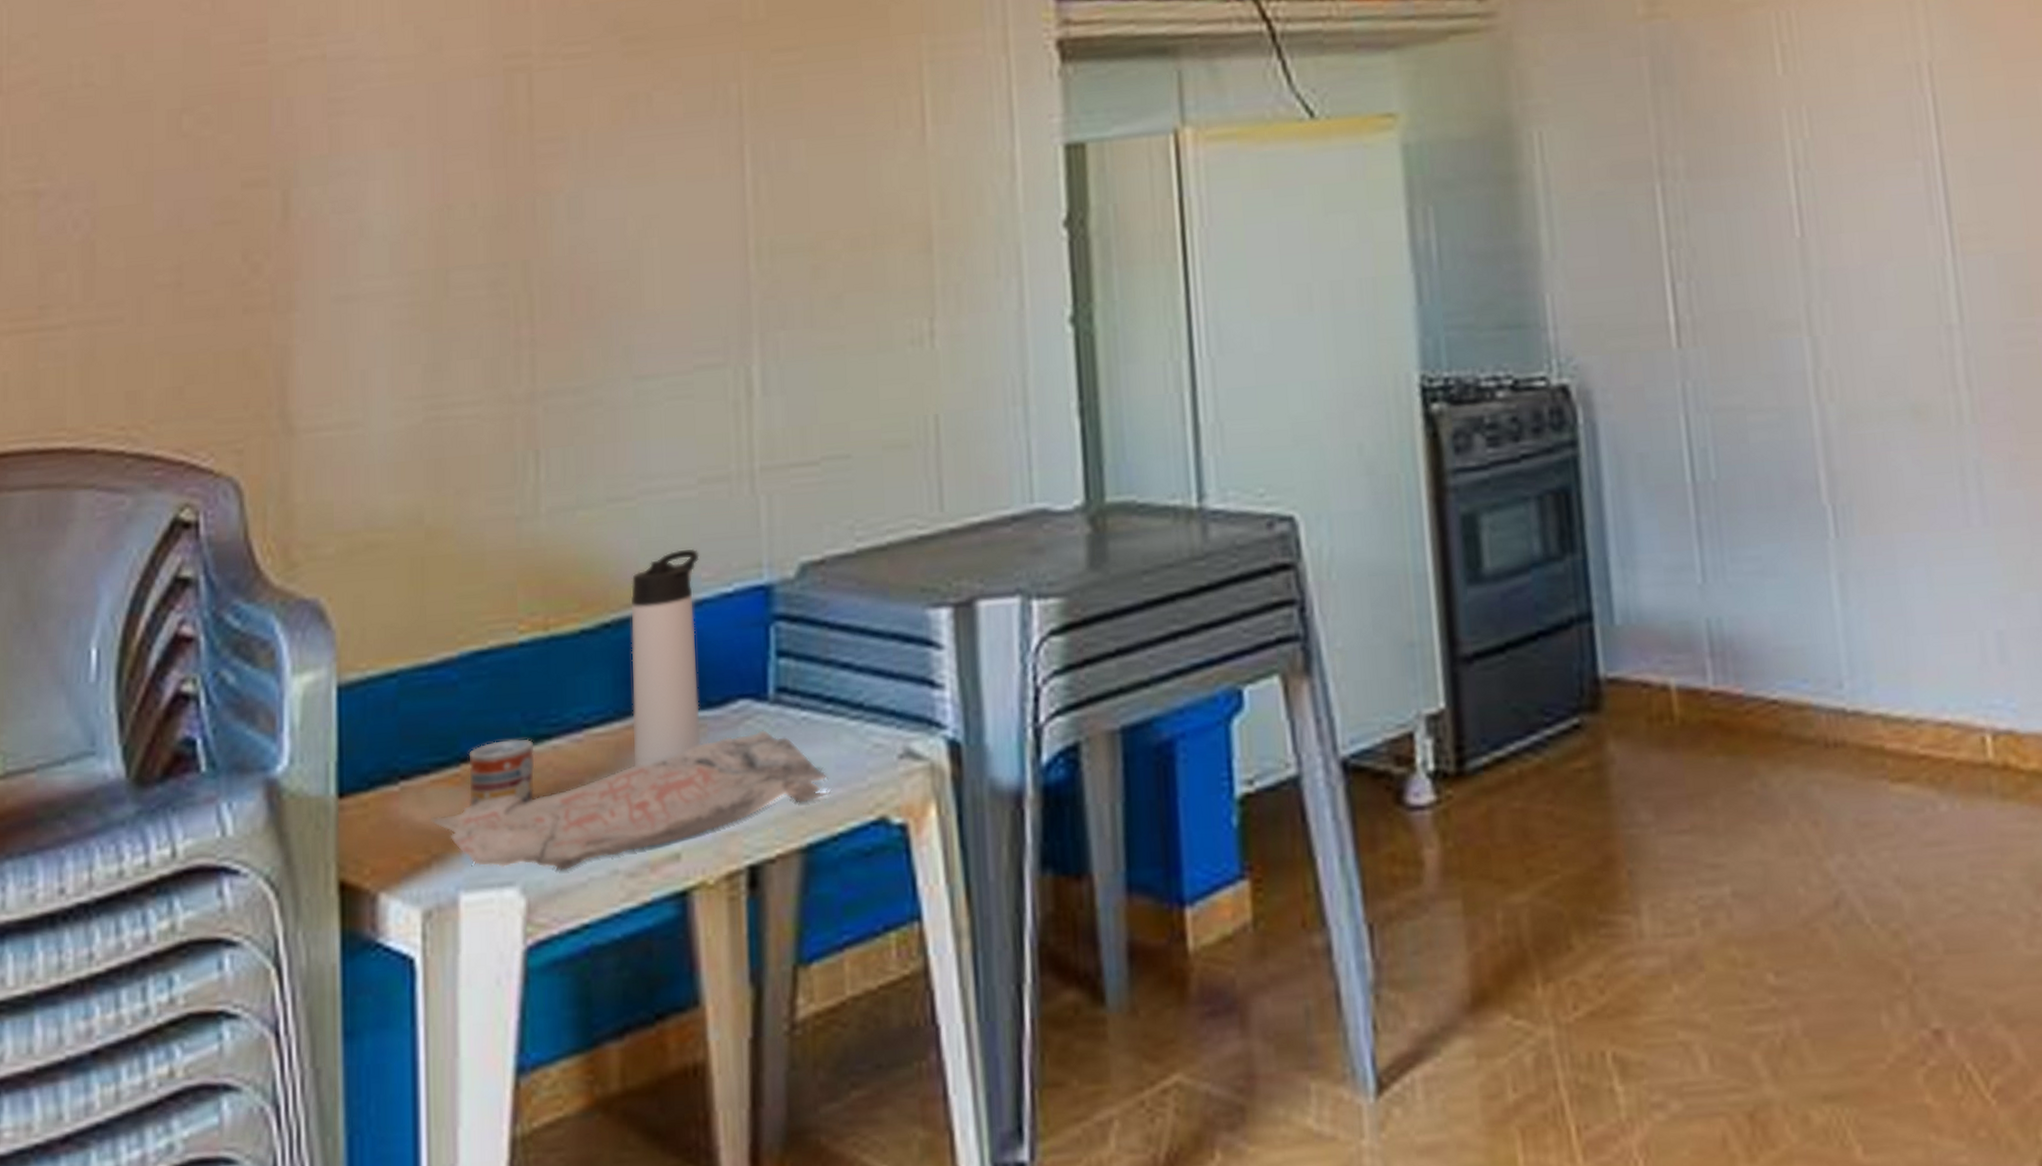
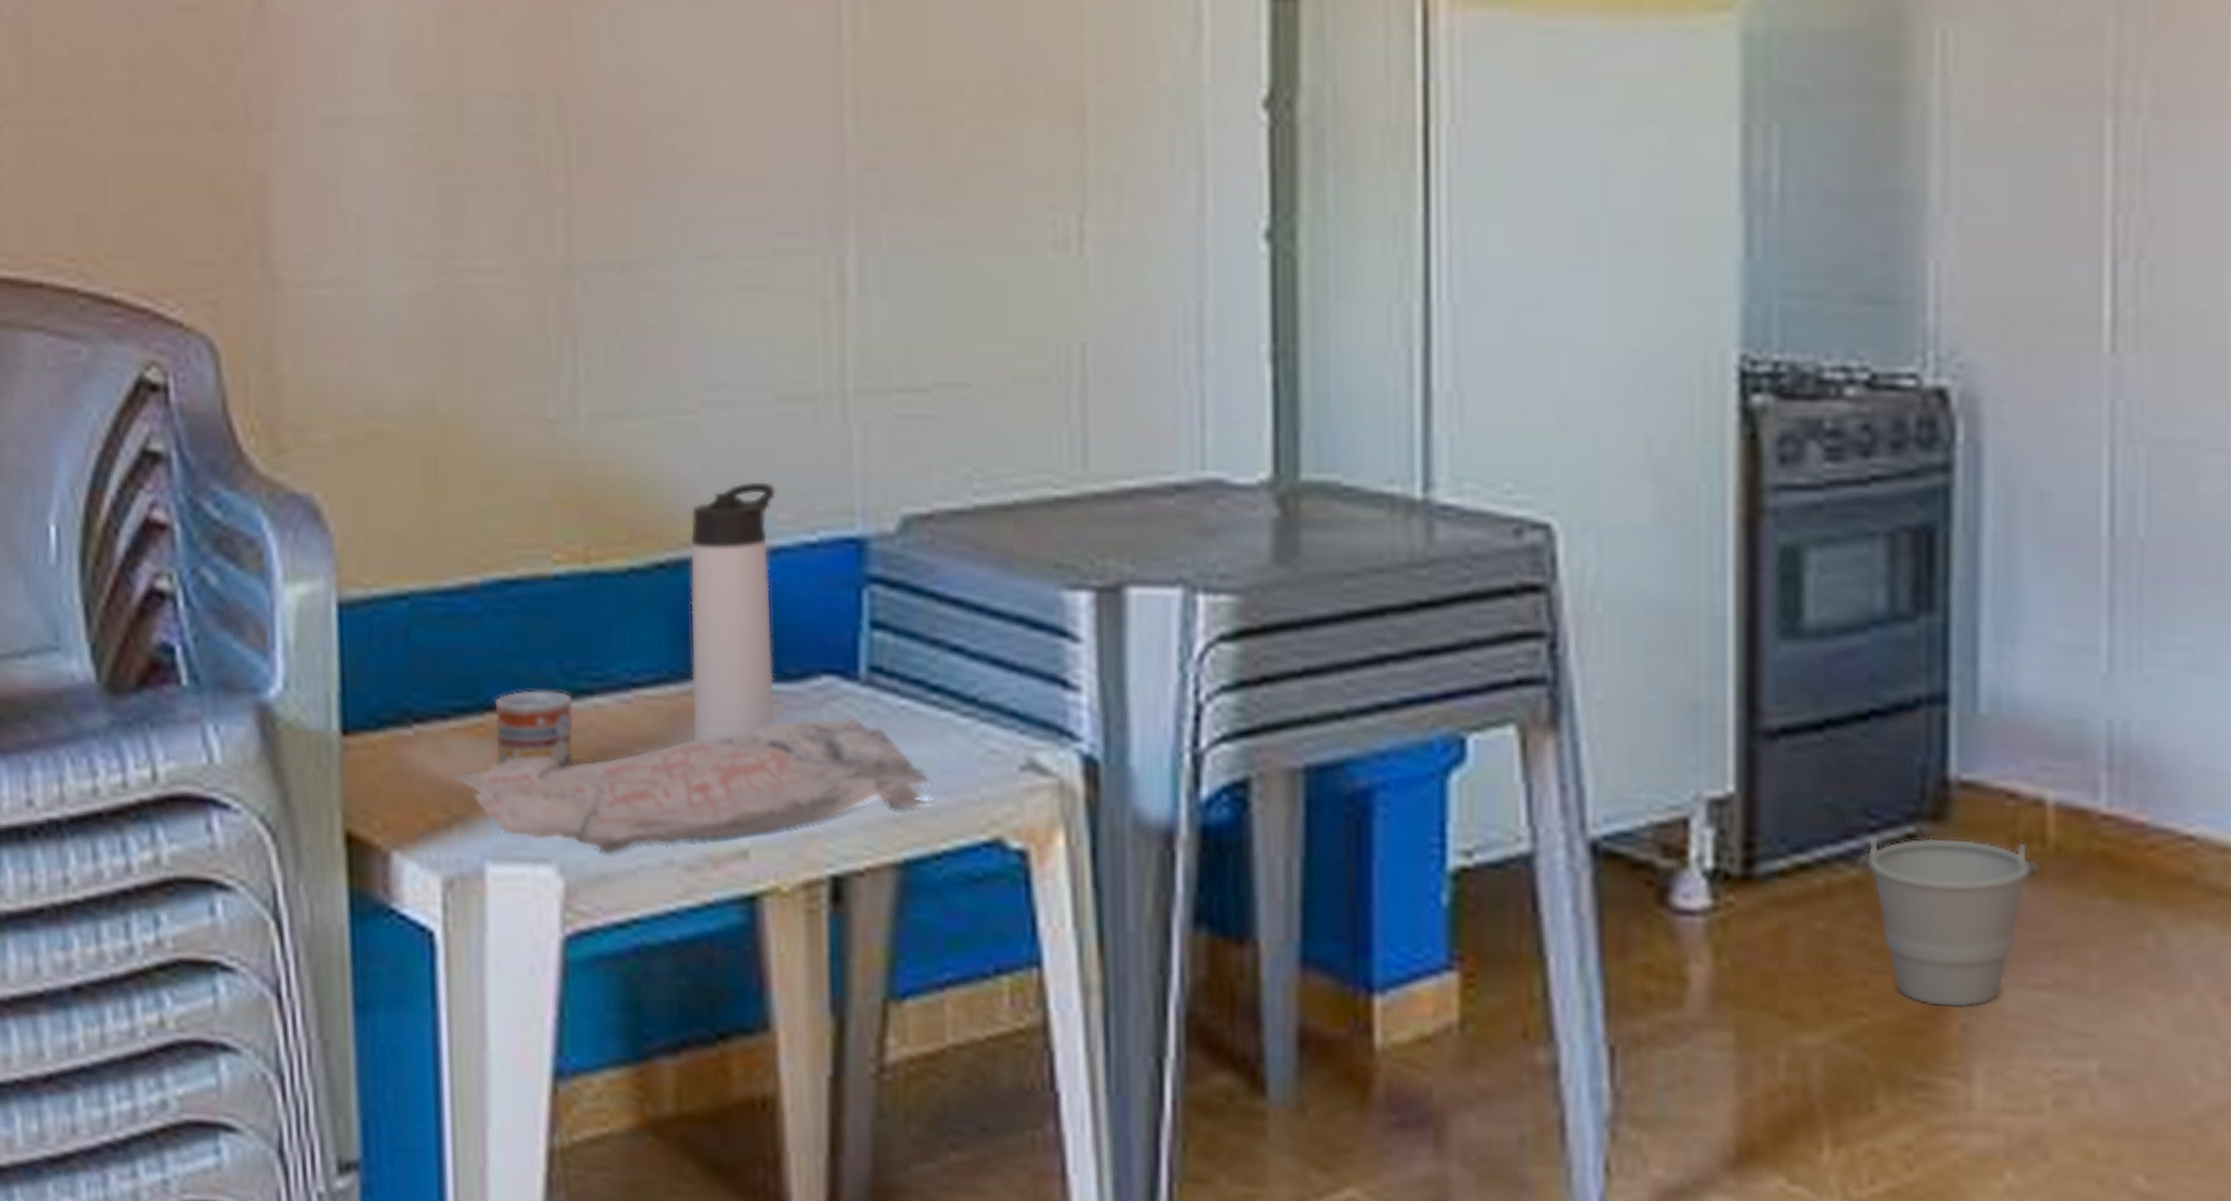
bucket: none [1540,722,1672,858] -> present [1858,835,2041,1008]

